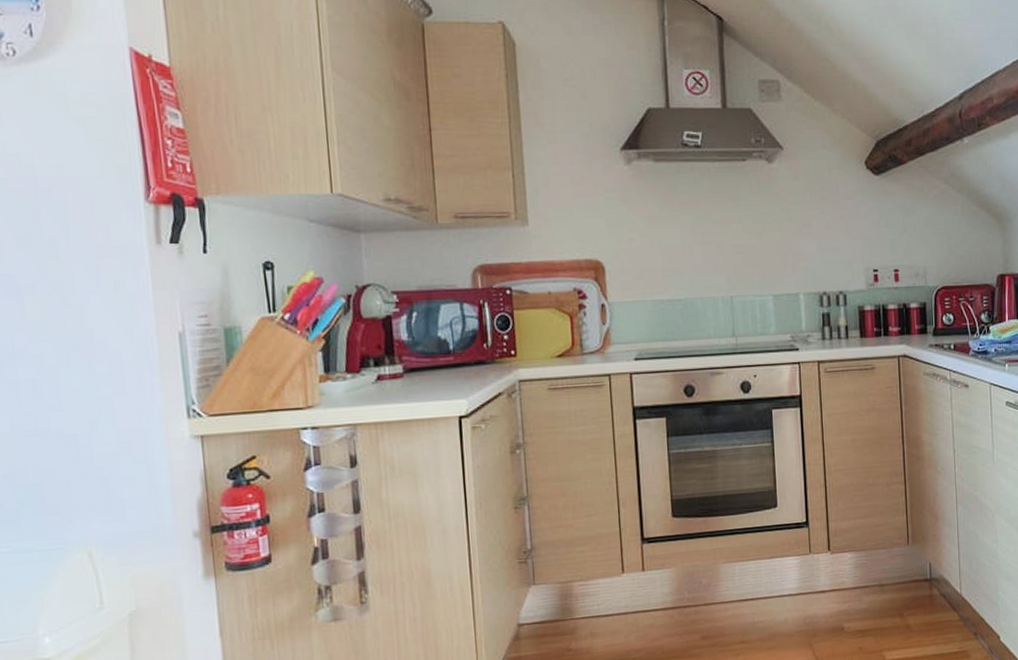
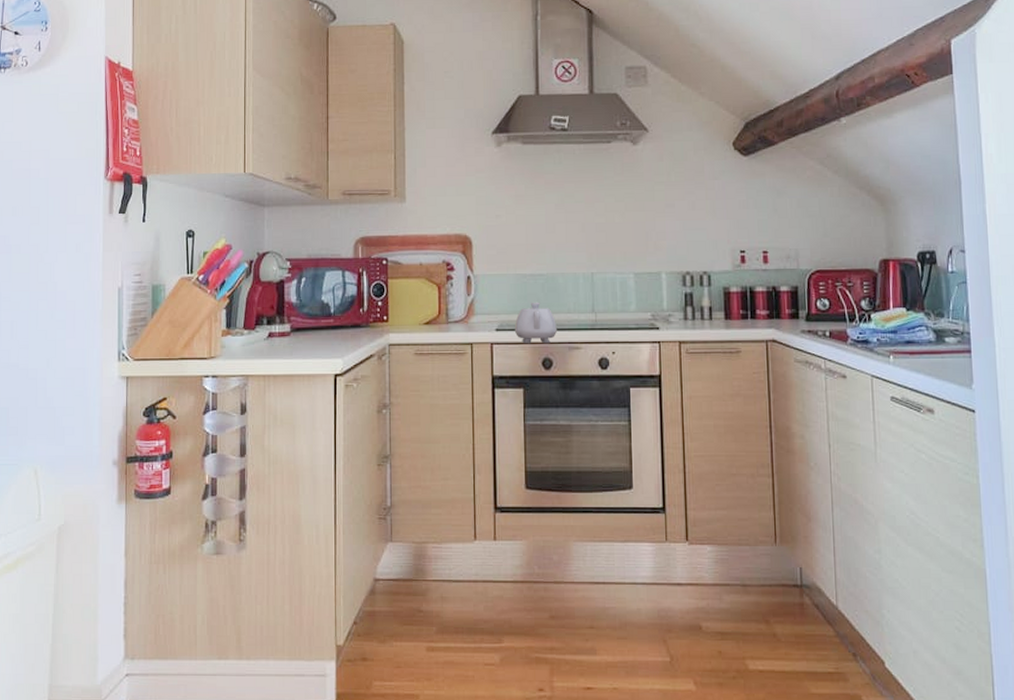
teapot: none [653,328,699,372] -> present [514,302,558,344]

